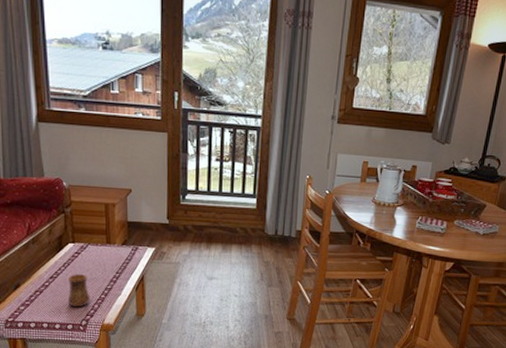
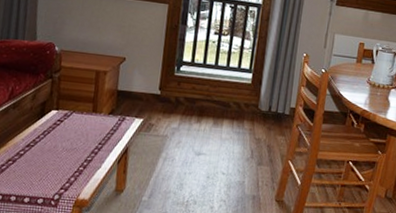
cup: present [67,274,90,307] -> none [41,143,67,180]

